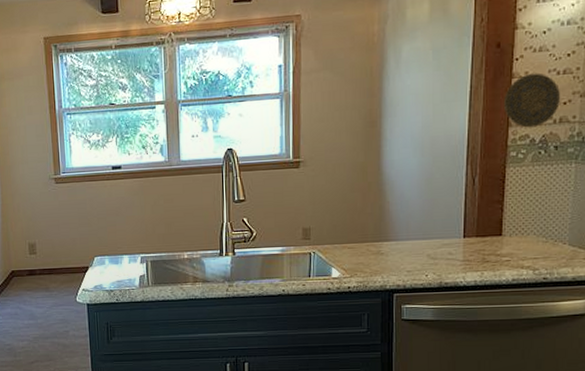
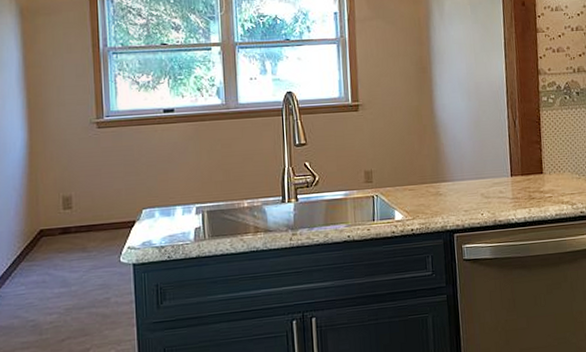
decorative plate: present [503,73,561,128] -> none [532,28,577,76]

